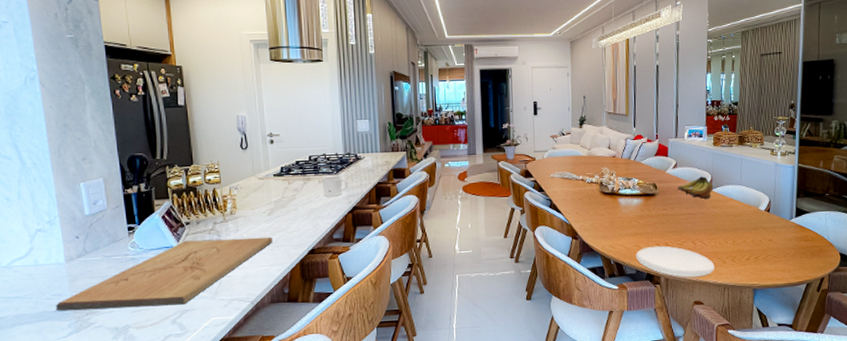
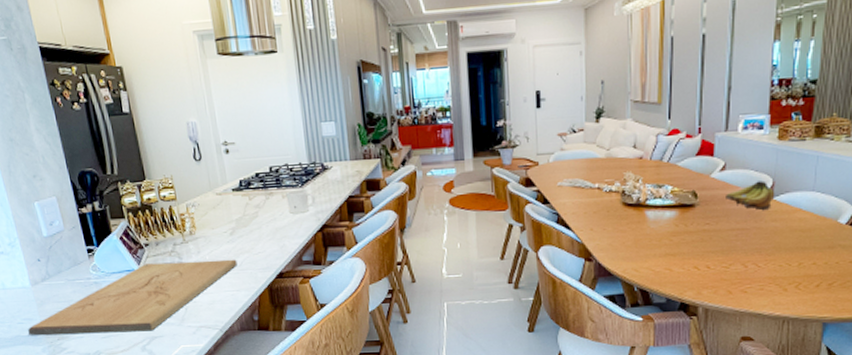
plate: present [636,245,715,278] -> none [667,269,772,309]

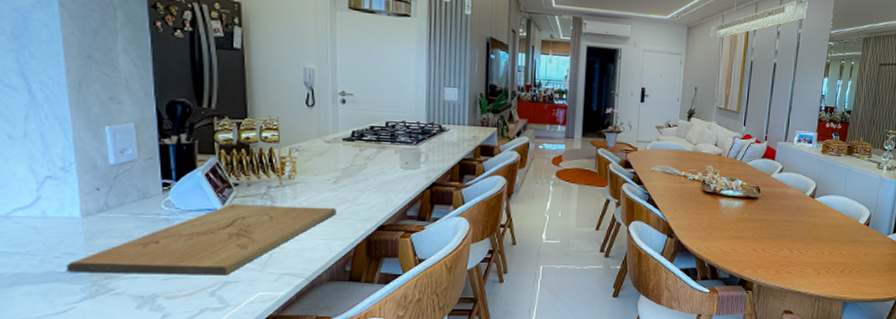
fruit: present [726,180,775,210] -> none [781,184,817,207]

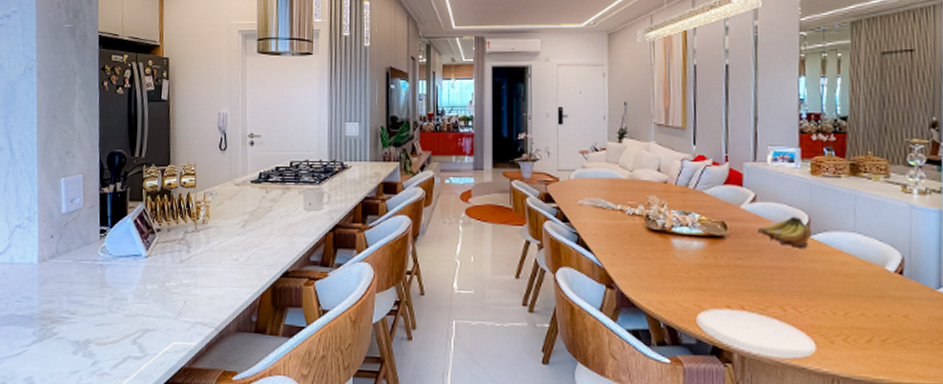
cutting board: present [65,204,337,276] -> none [23,250,244,323]
plate: none [731,251,809,287] -> present [696,308,817,360]
fruit: none [781,184,817,207] -> present [758,216,812,248]

